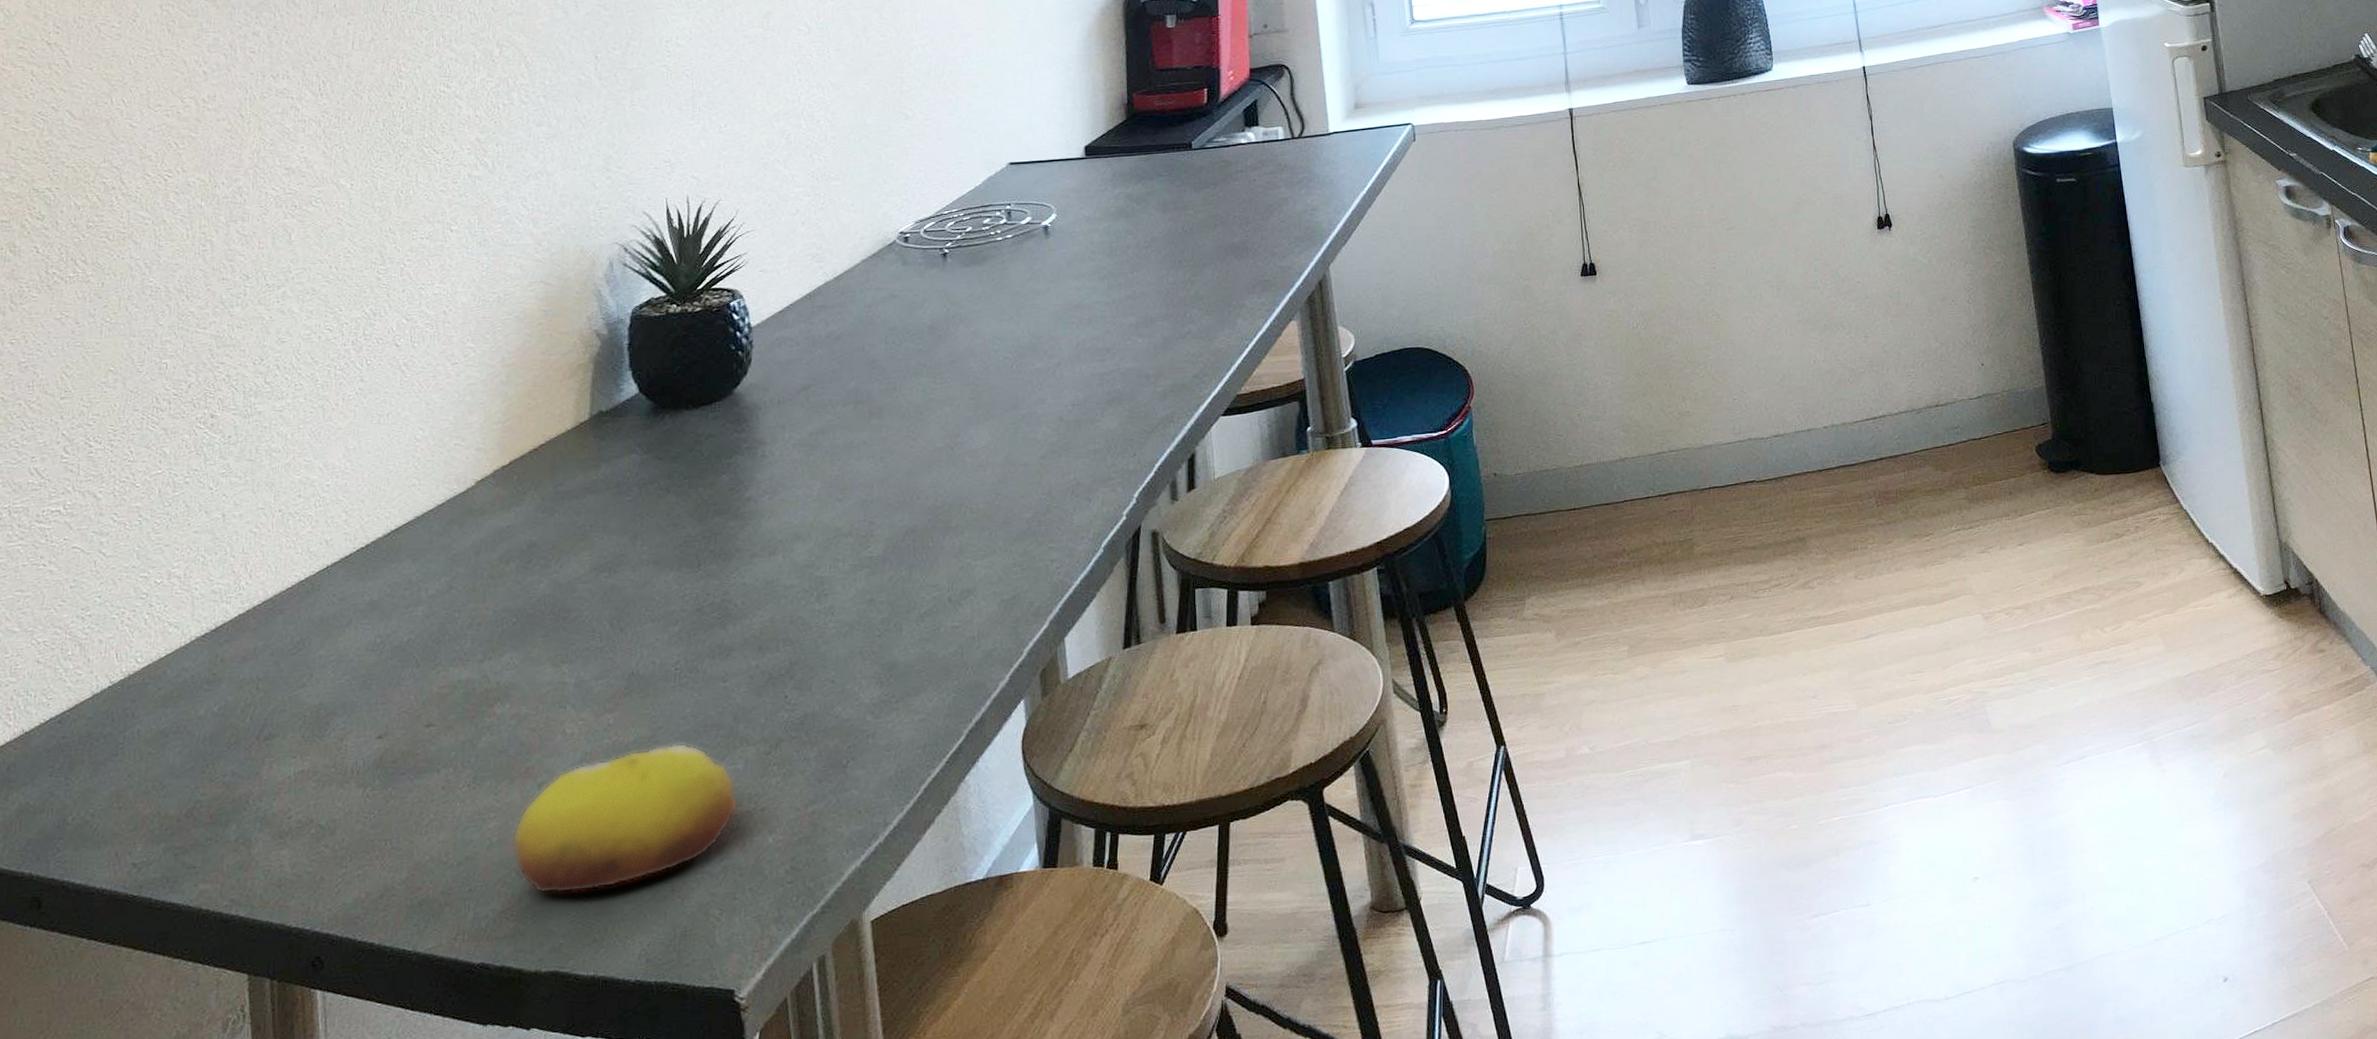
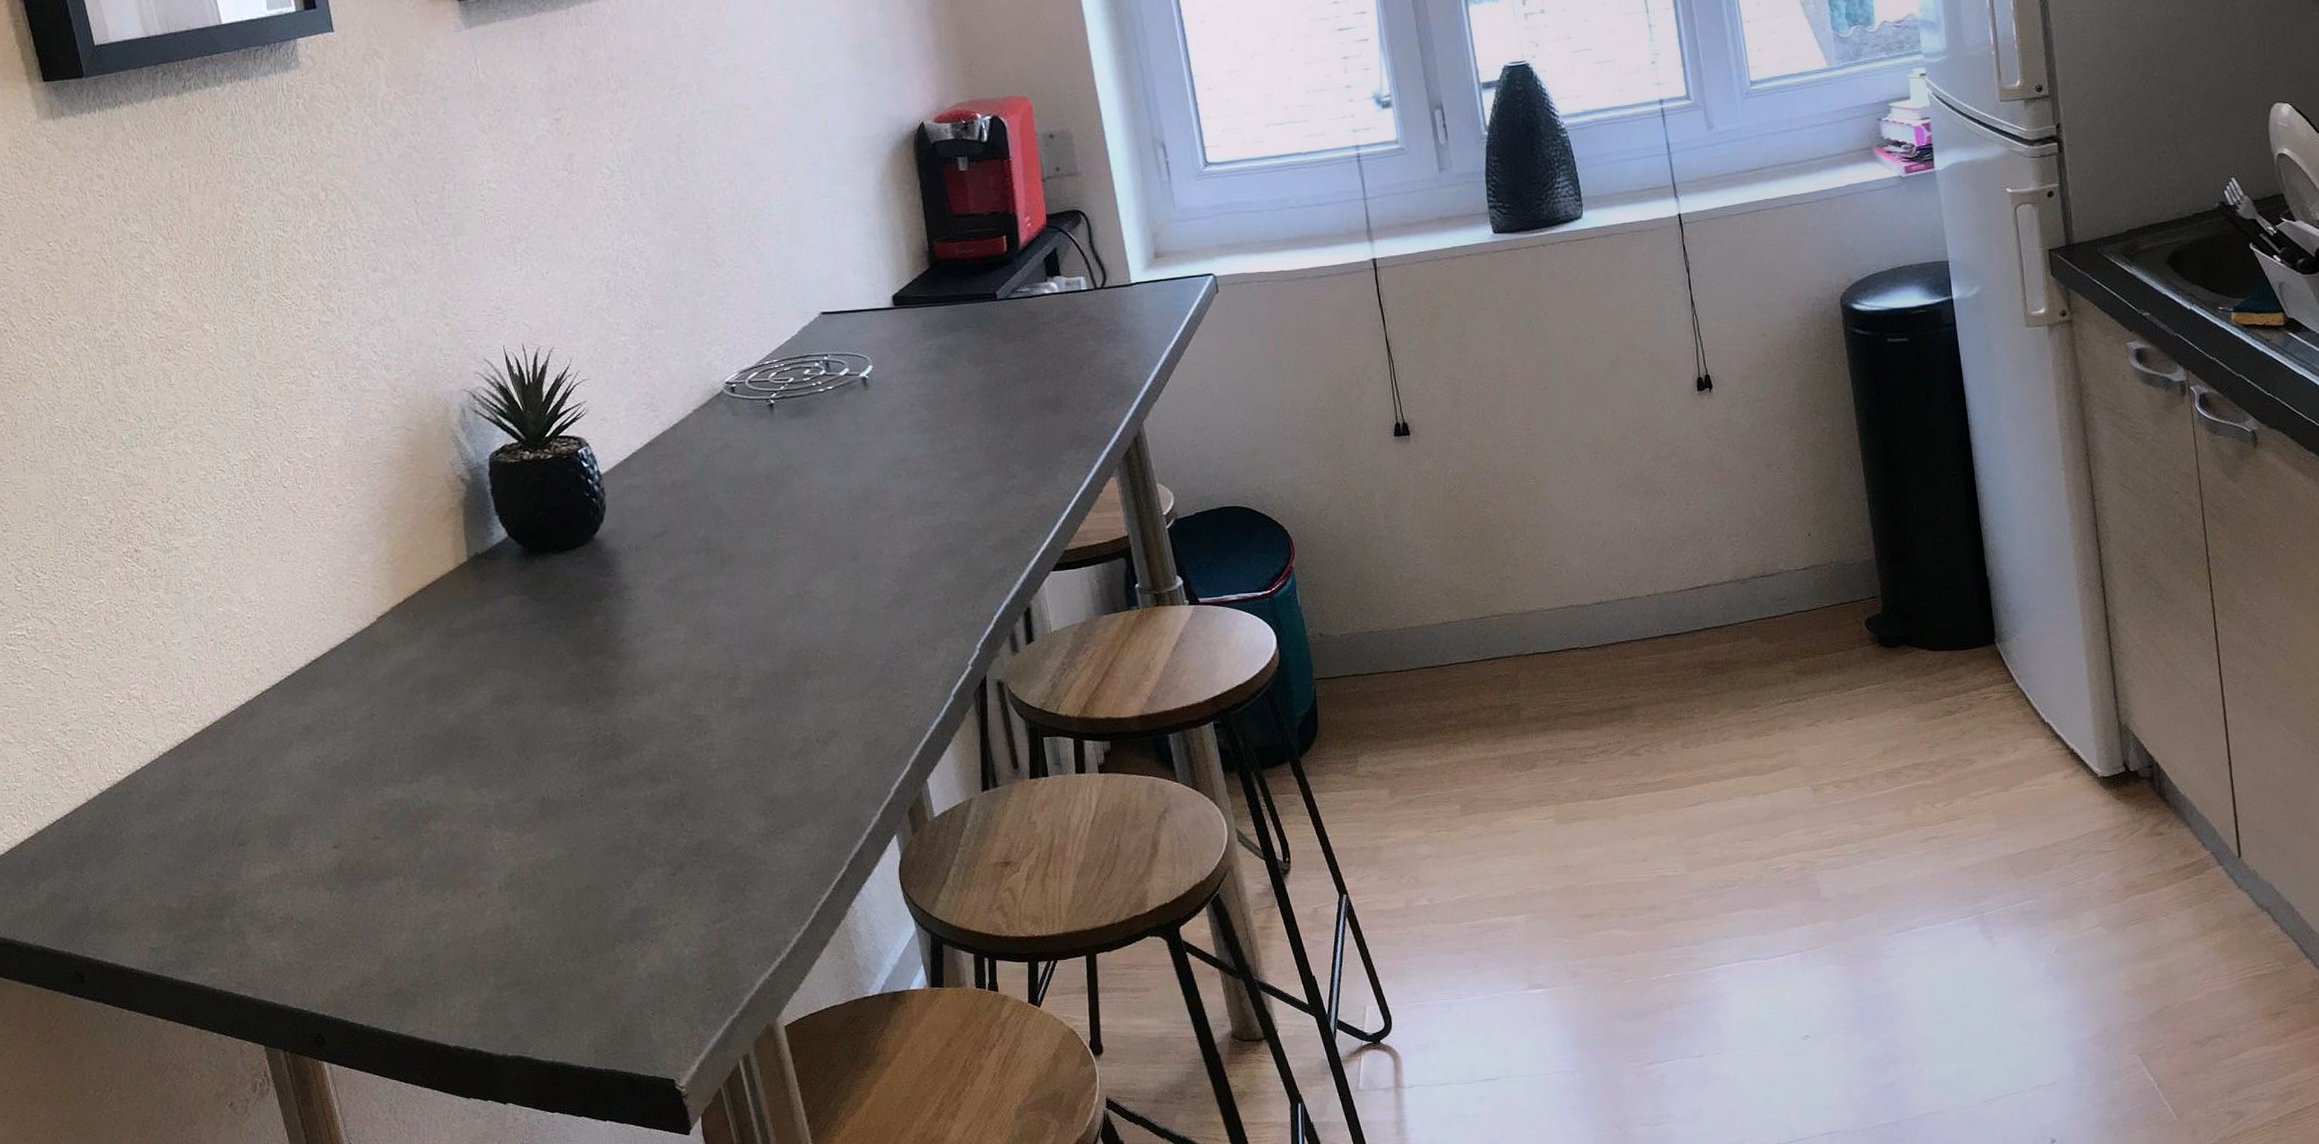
fruit: present [512,743,739,894] -> none [463,862,655,990]

